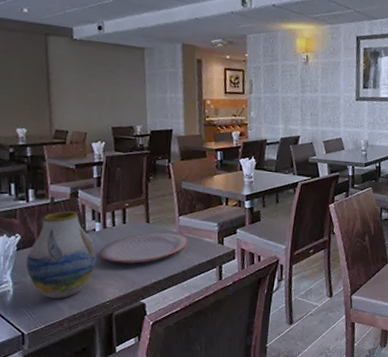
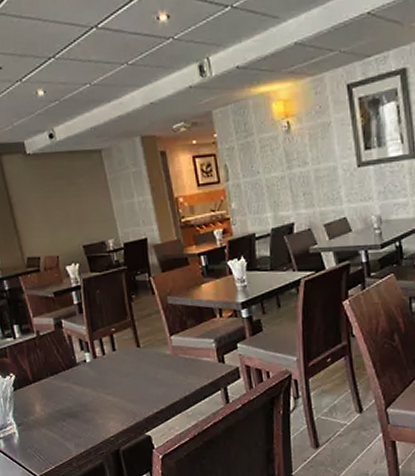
vase: present [25,211,97,299] -> none [24,343,93,438]
plate: present [99,232,188,264] -> none [94,355,185,394]

